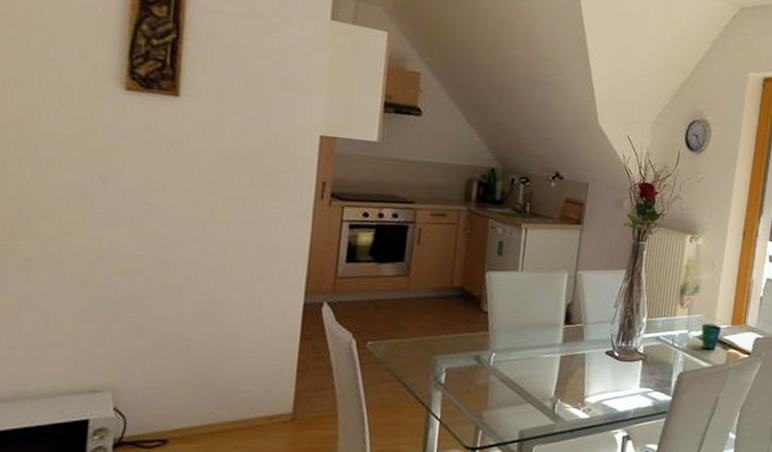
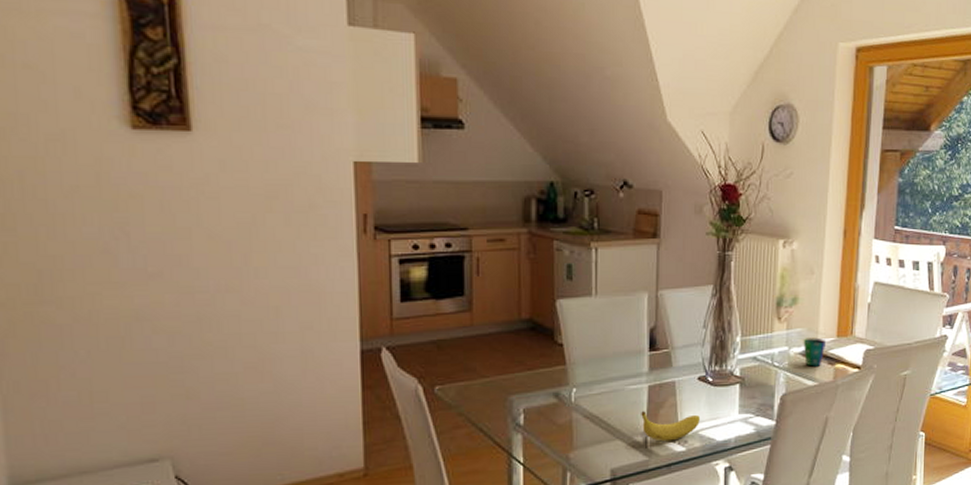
fruit: none [551,379,605,408] -> present [641,411,701,442]

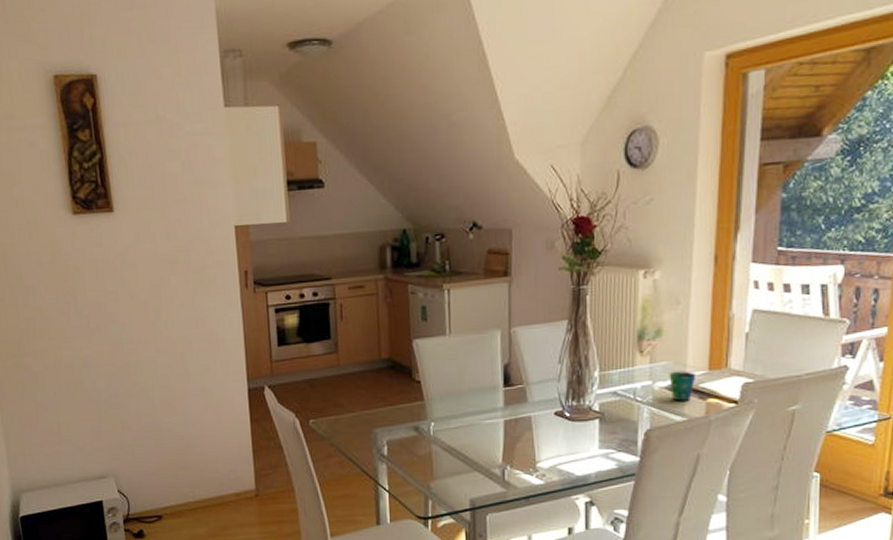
fruit: present [641,411,701,442] -> none [498,445,559,475]

